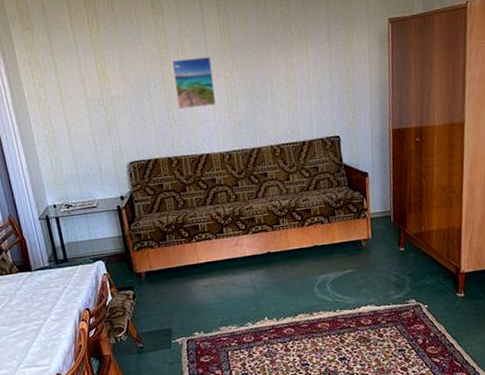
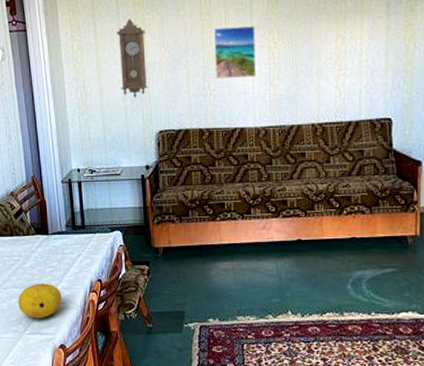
fruit: none [8,317,53,353] -> present [17,283,62,319]
pendulum clock: none [76,53,115,132] -> present [116,18,149,97]

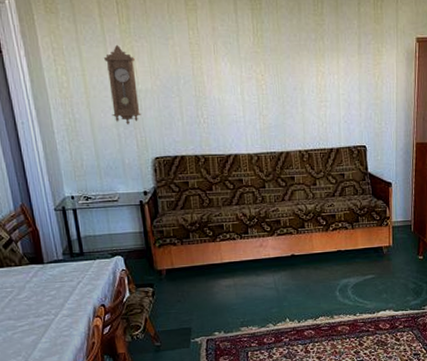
fruit: present [17,283,62,319] -> none [14,312,64,349]
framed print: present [213,26,256,79] -> none [203,58,246,107]

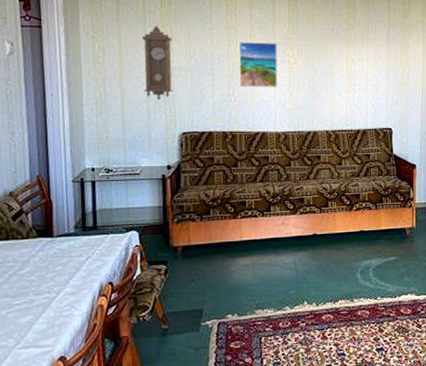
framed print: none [203,58,246,107] -> present [238,42,277,87]

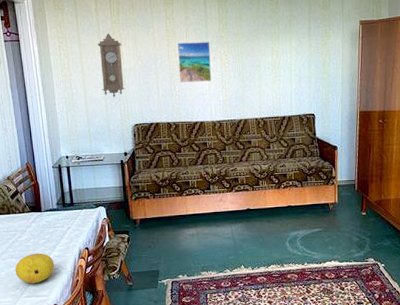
fruit: none [8,290,65,331] -> present [14,253,54,284]

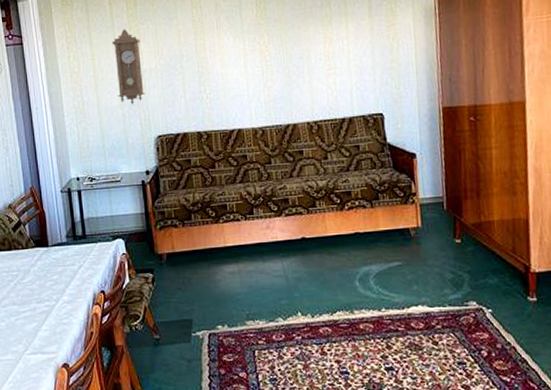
fruit: present [14,253,54,284] -> none [17,298,64,337]
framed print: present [177,42,211,82] -> none [206,31,249,83]

